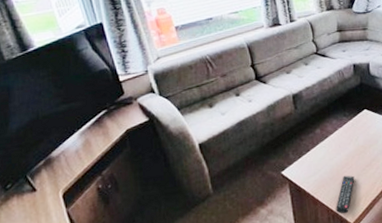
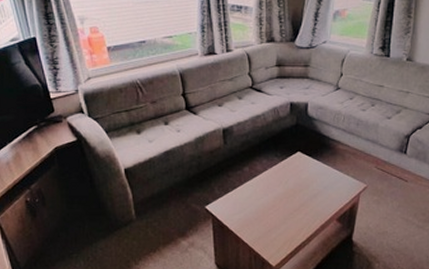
remote control: present [336,175,355,214] -> none [258,217,281,256]

